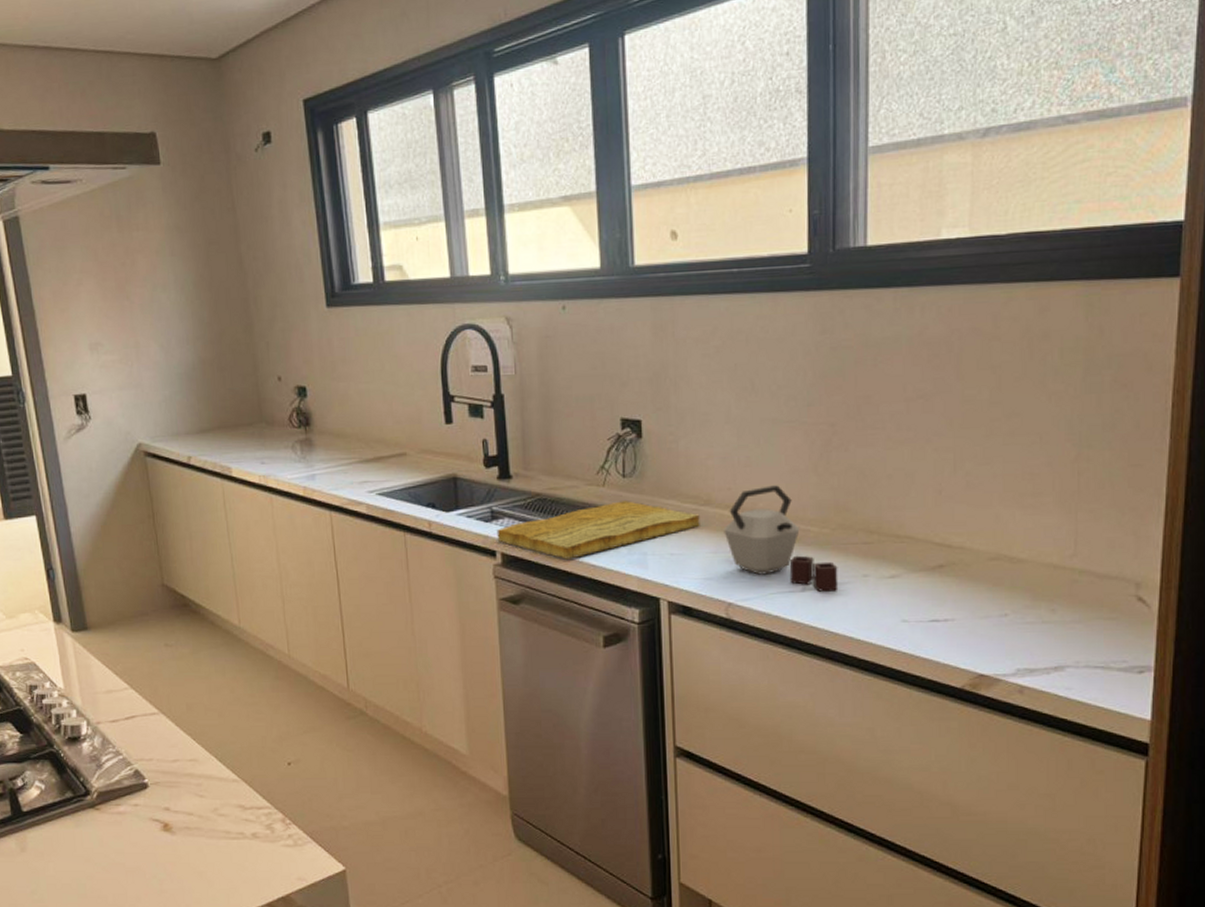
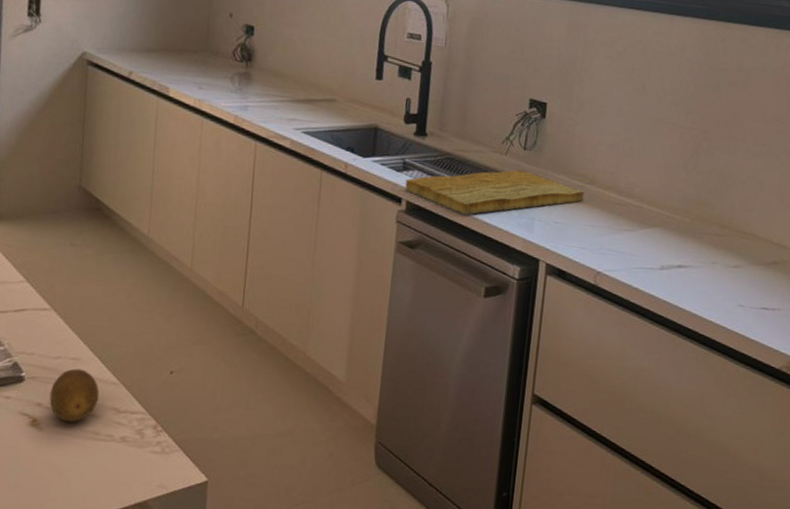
fruit: none [175,770,223,823] -> present [49,368,100,422]
kettle: present [723,485,839,592] -> none [602,175,693,273]

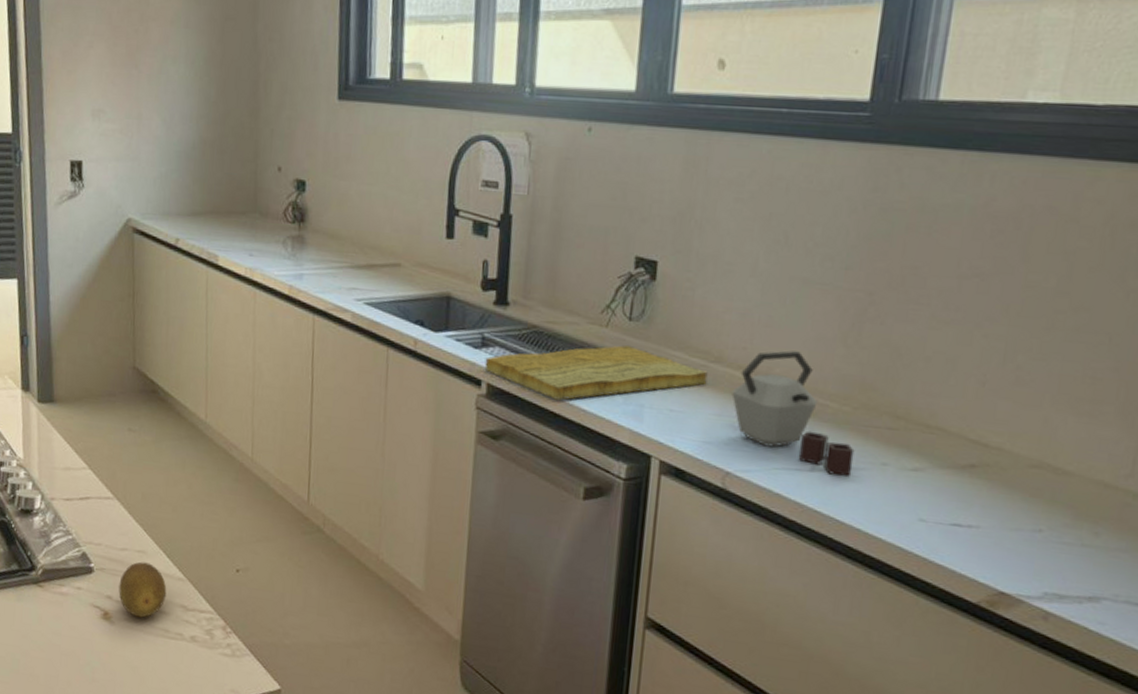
kettle: none [602,175,693,273] -> present [732,350,855,477]

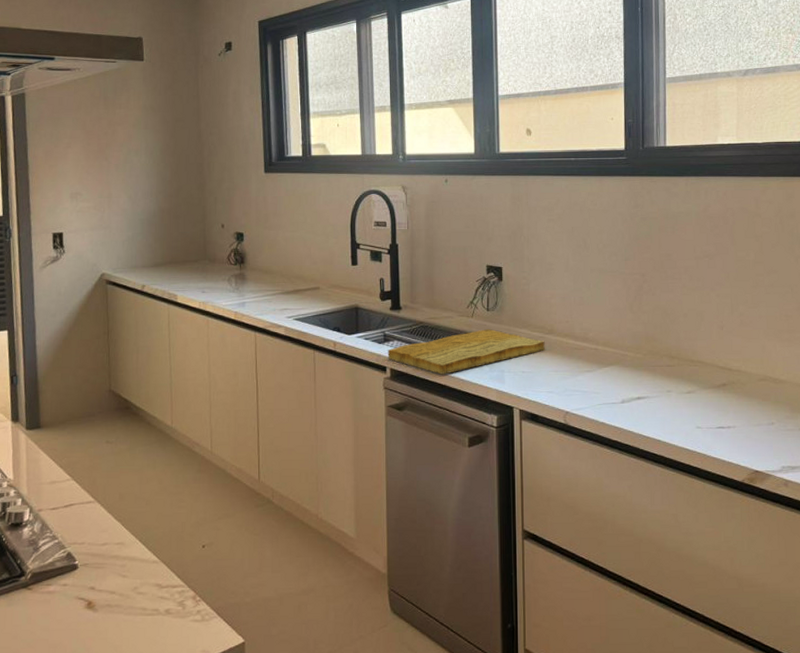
fruit: present [118,561,167,618] -> none [101,552,143,601]
kettle: present [732,350,855,477] -> none [563,320,649,404]

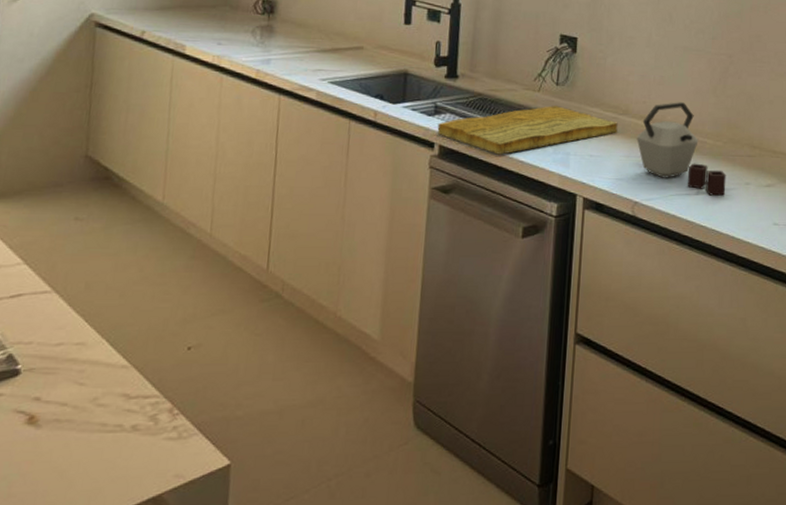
kettle: none [563,320,649,404] -> present [636,102,726,196]

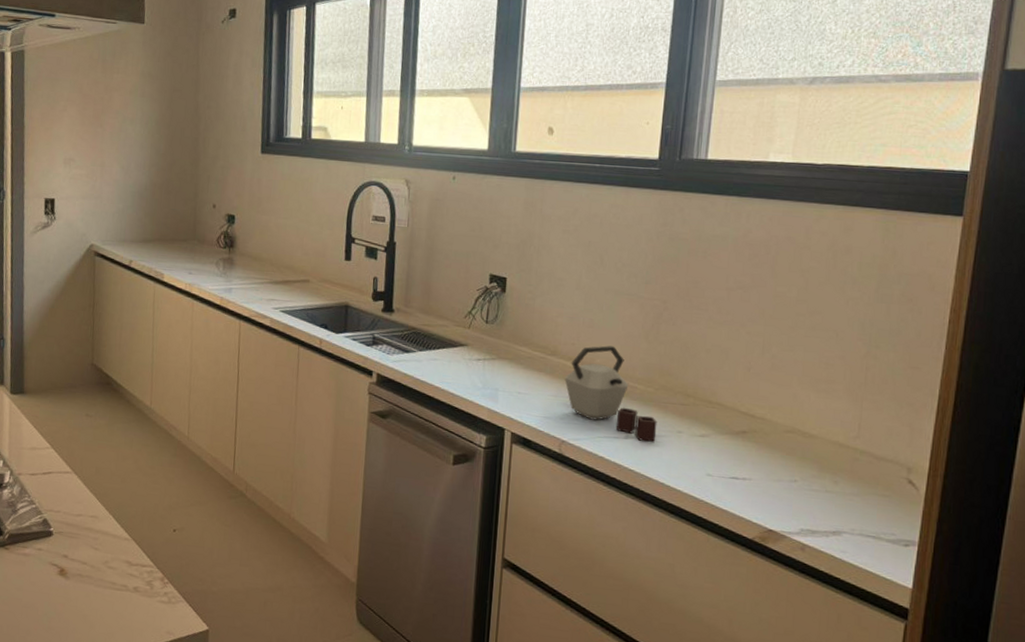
cutting board: present [437,106,618,155] -> none [375,342,546,386]

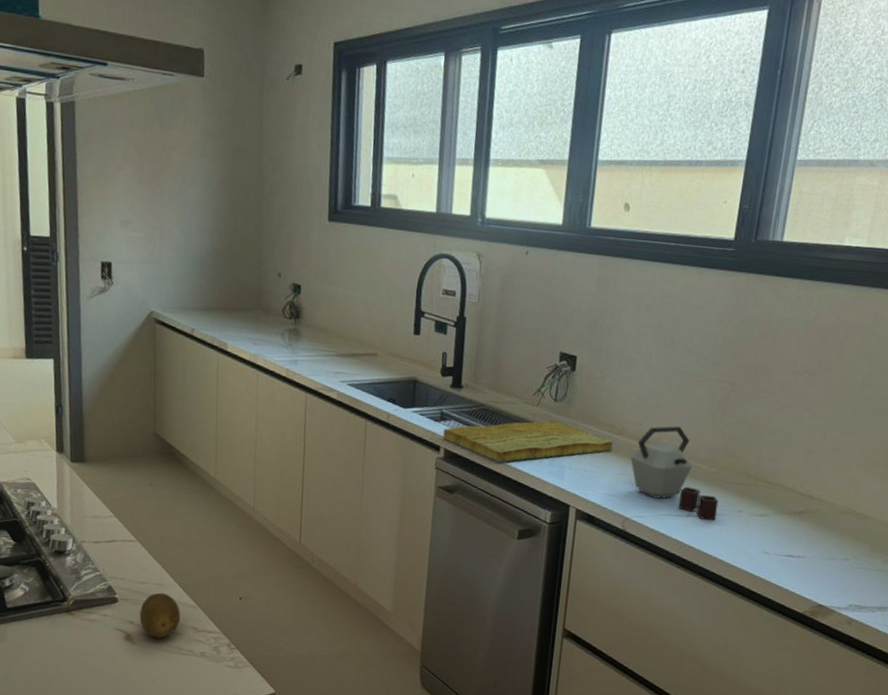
fruit: none [73,525,115,573] -> present [139,592,181,638]
cutting board: none [375,342,546,386] -> present [442,420,613,463]

